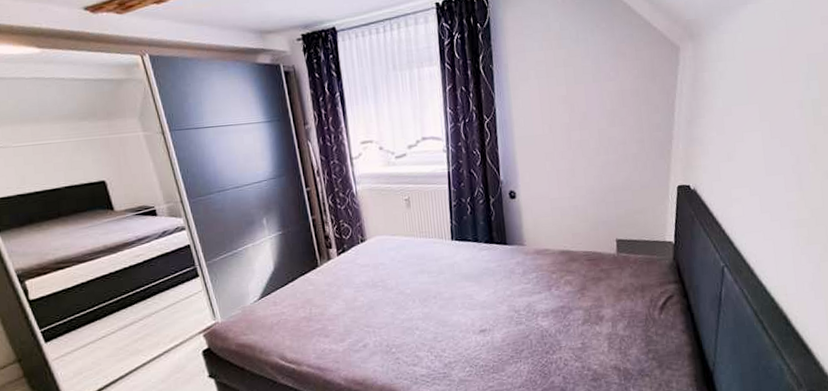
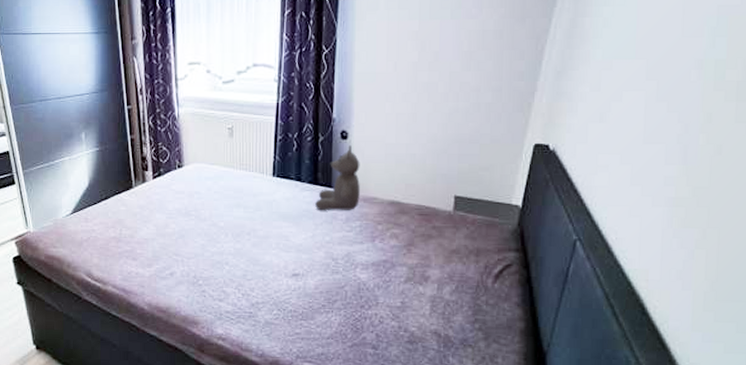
teddy bear: none [493,204,533,267] -> present [315,145,360,211]

